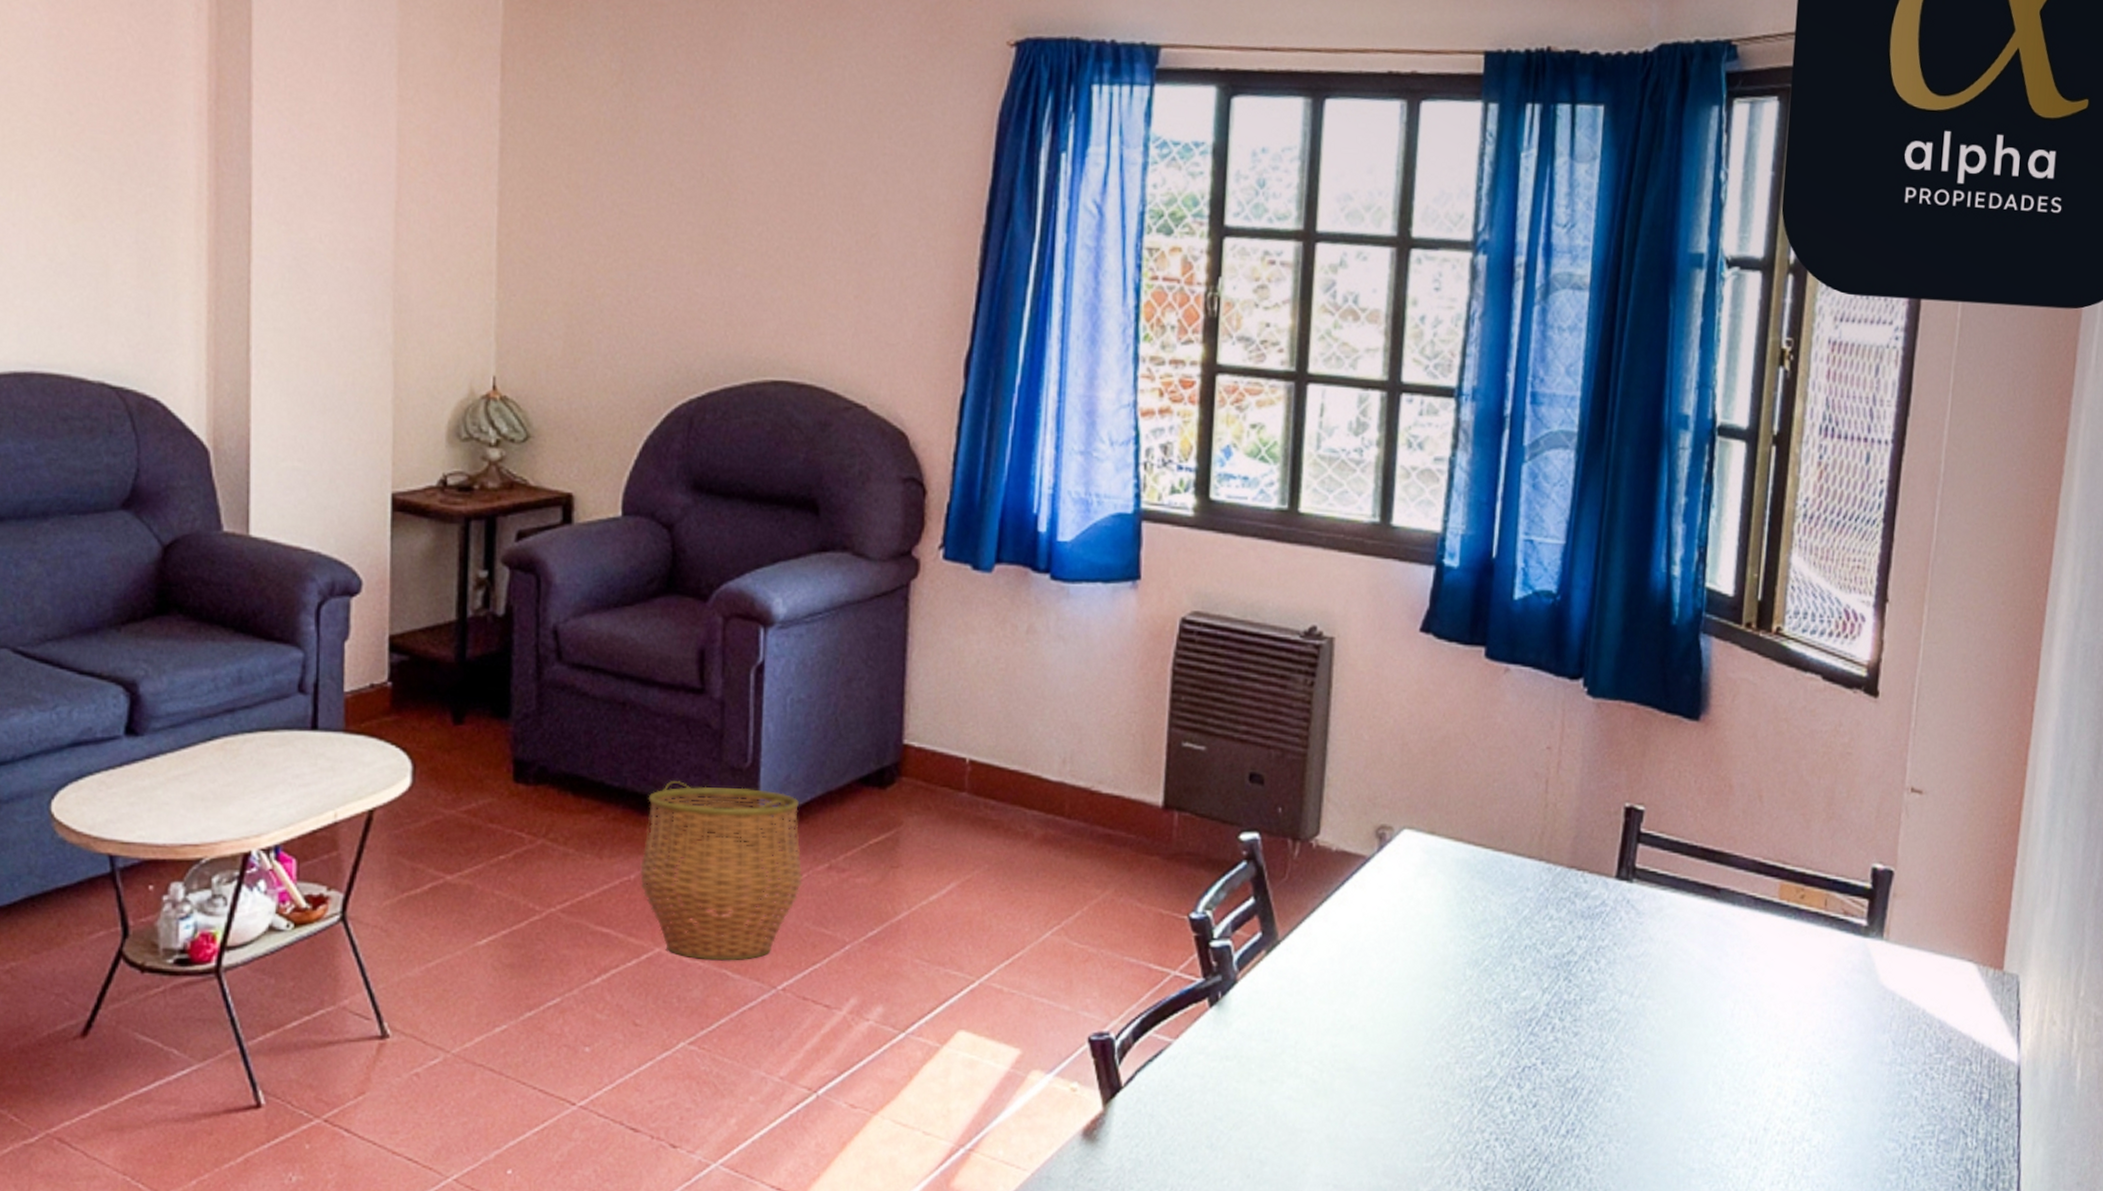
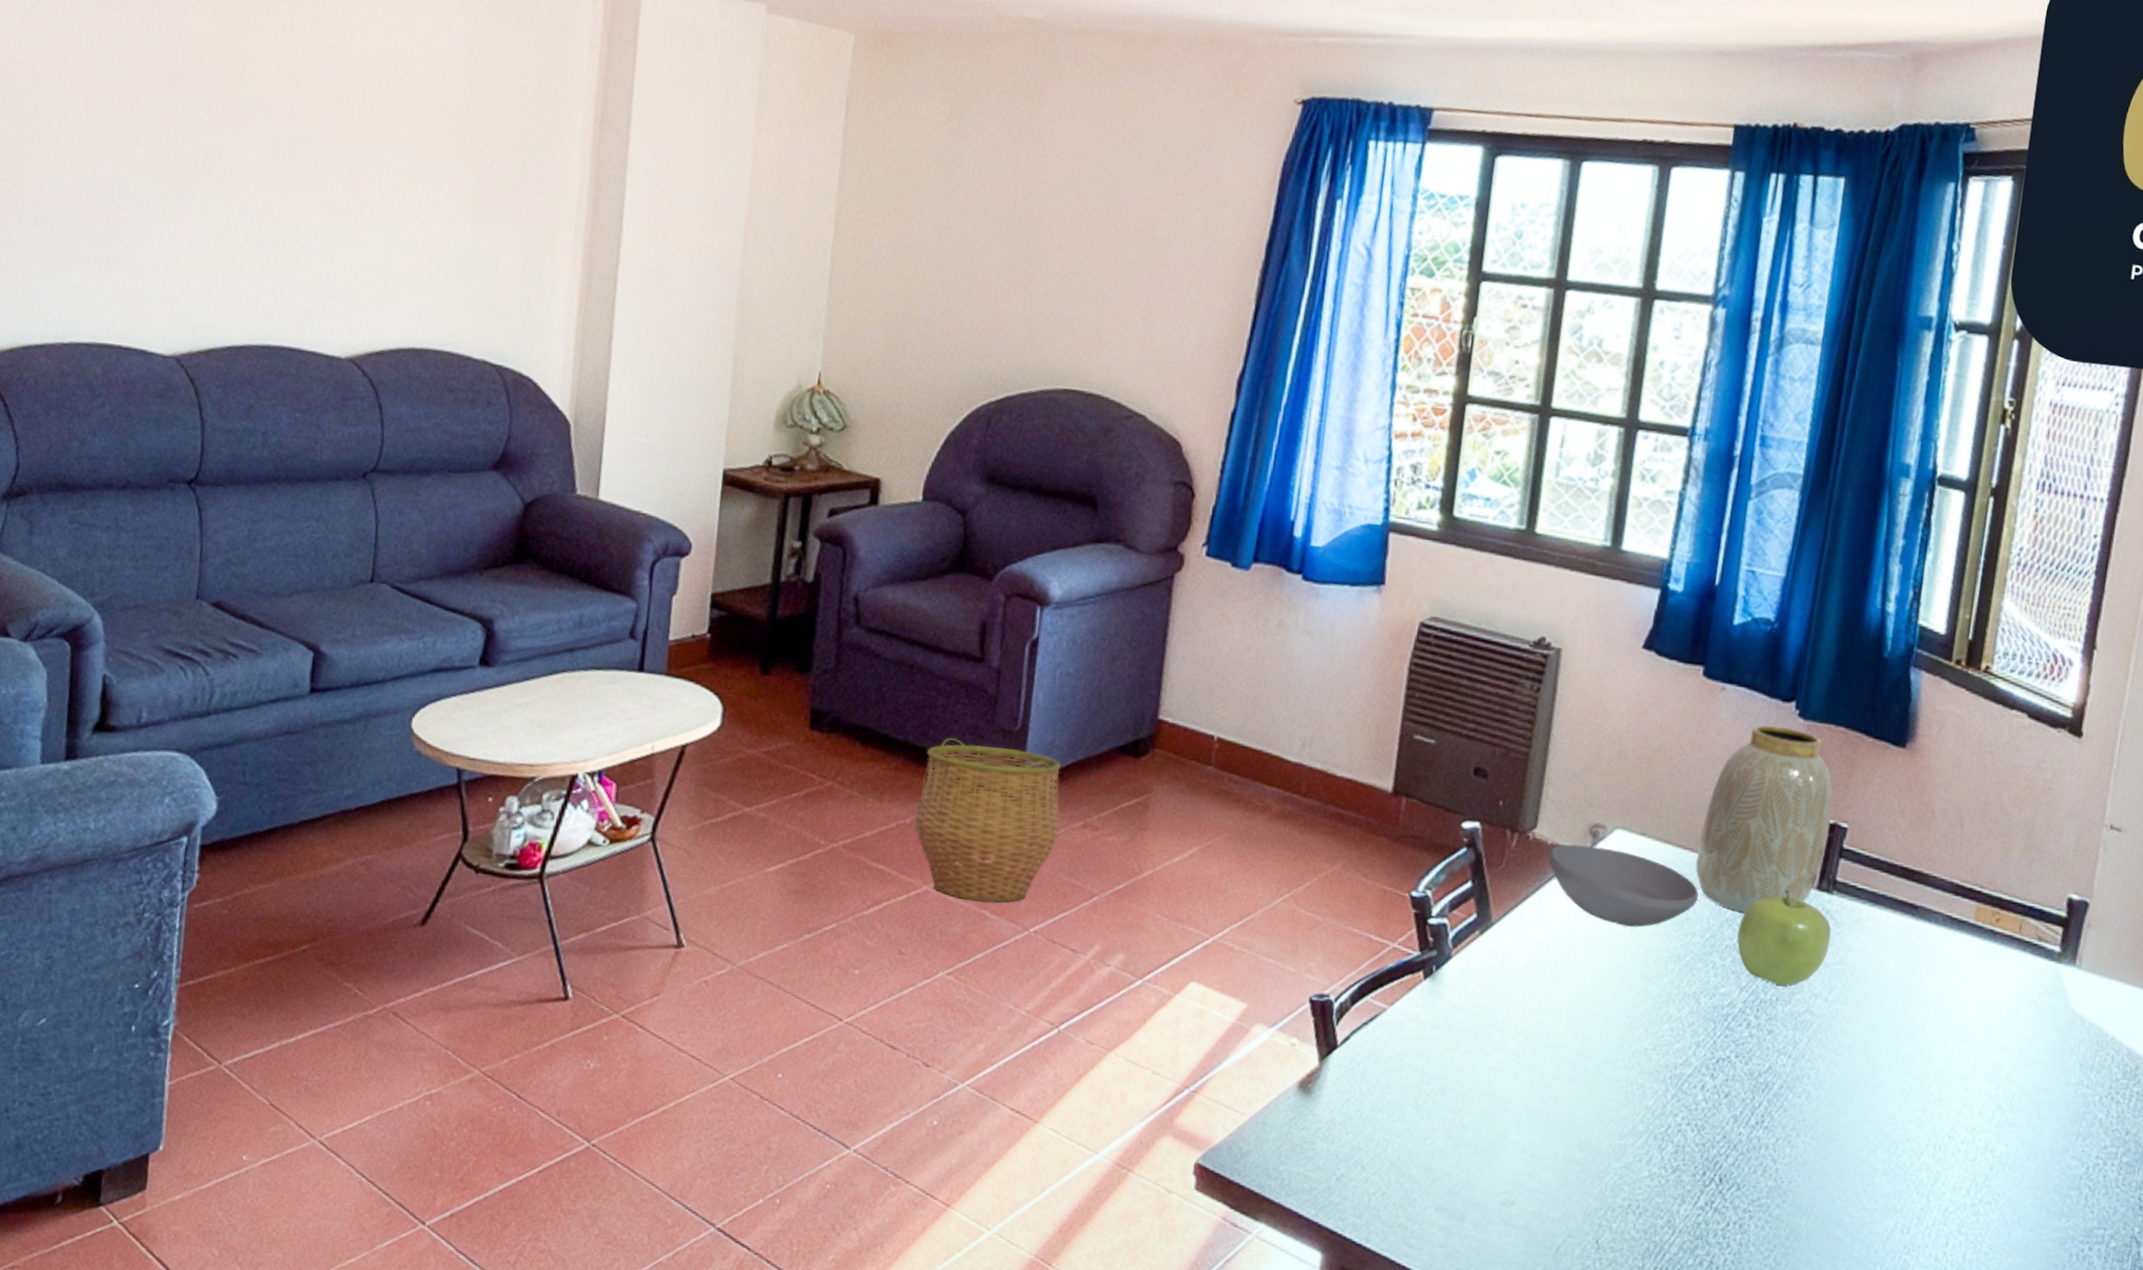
bowl: none [1333,849,1494,935] -> present [1548,844,1699,928]
vase: none [1488,706,1627,909] -> present [1695,725,1833,913]
fruit: none [1536,881,1633,984] -> present [1737,889,1831,986]

